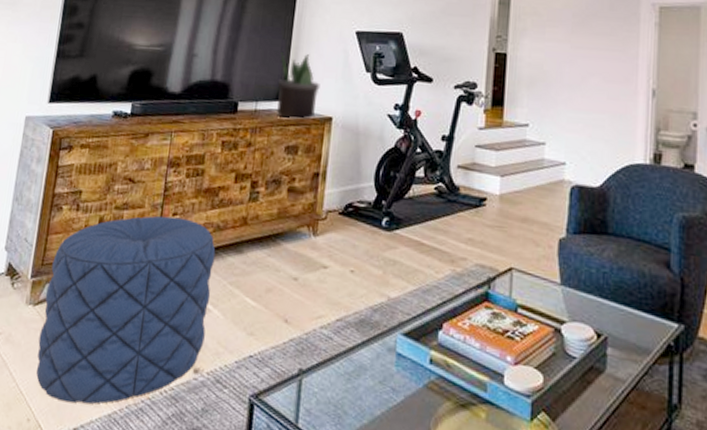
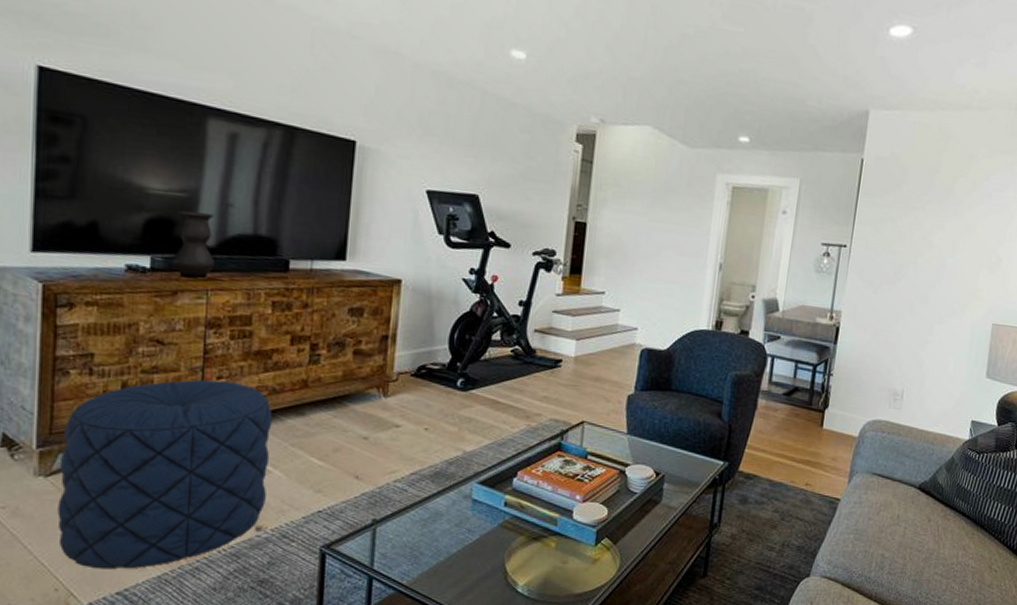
vase: none [147,62,182,122] -> present [172,210,216,279]
planter: present [277,52,320,120] -> none [336,208,387,282]

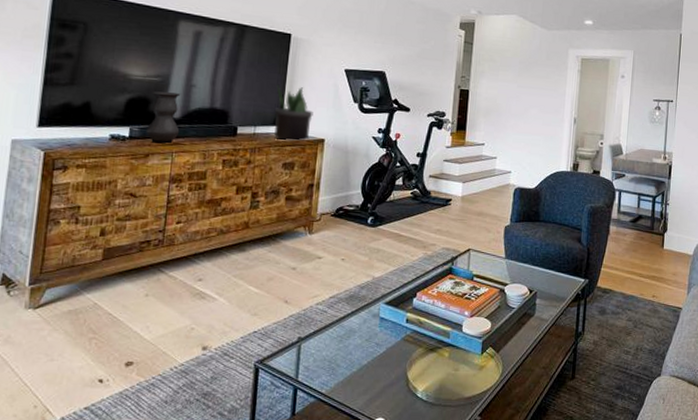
pouf: present [57,379,273,570] -> none [41,224,220,388]
planter: none [336,208,387,282] -> present [274,85,314,142]

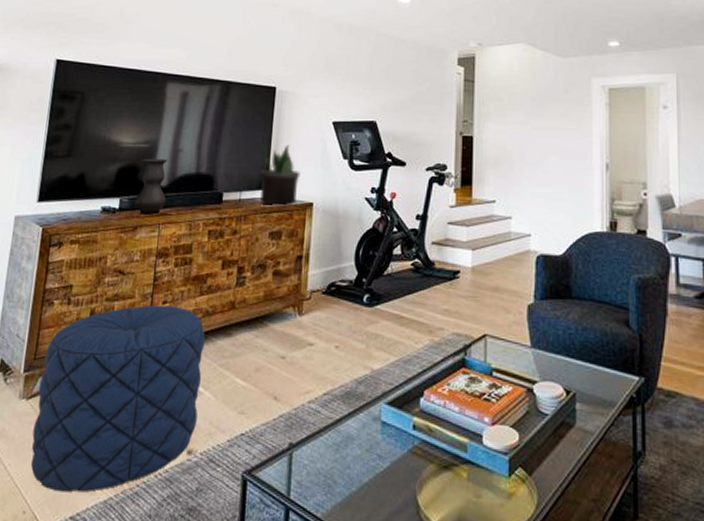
pouf: none [41,224,220,388] -> present [31,304,206,493]

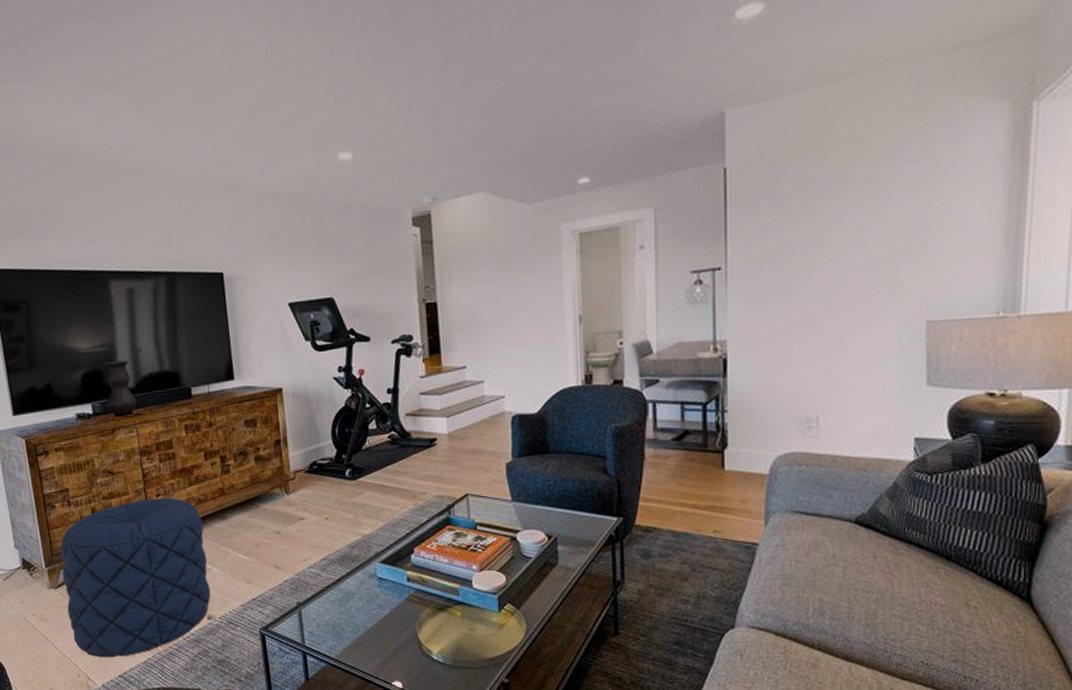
planter: present [260,144,301,207] -> none [220,332,265,396]

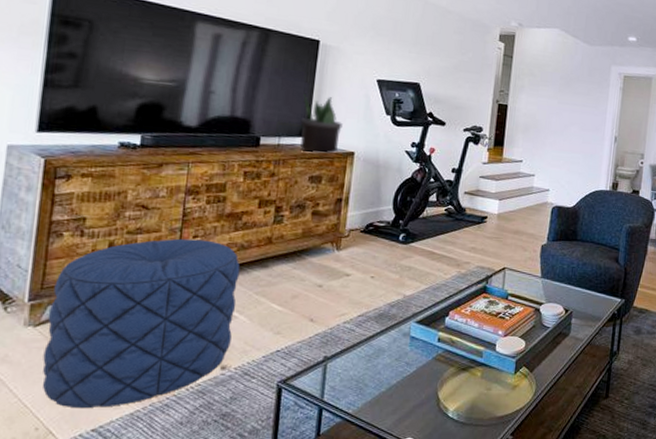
vase: present [102,360,138,417] -> none [159,97,198,153]
planter: none [220,332,265,396] -> present [300,94,343,154]

